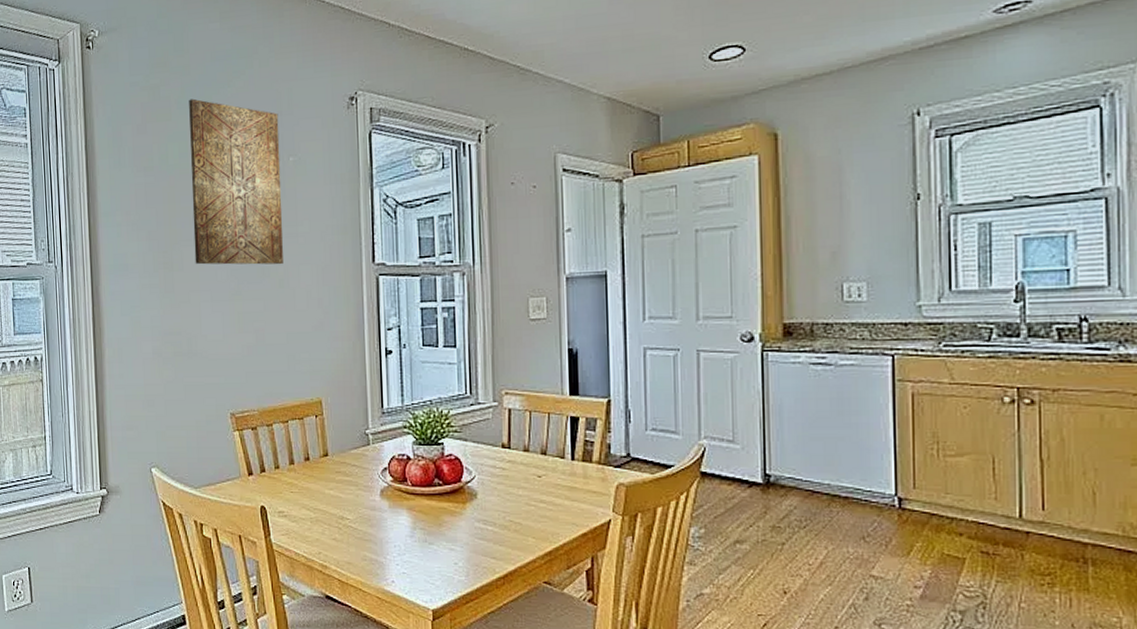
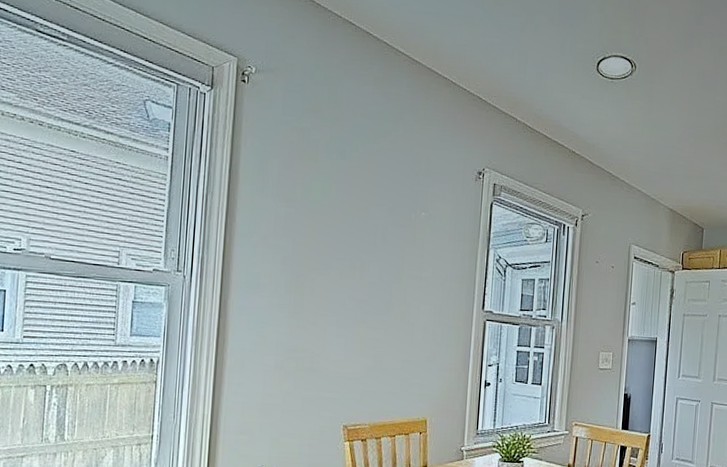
wall art: present [189,98,283,265] -> none [325,146,416,302]

